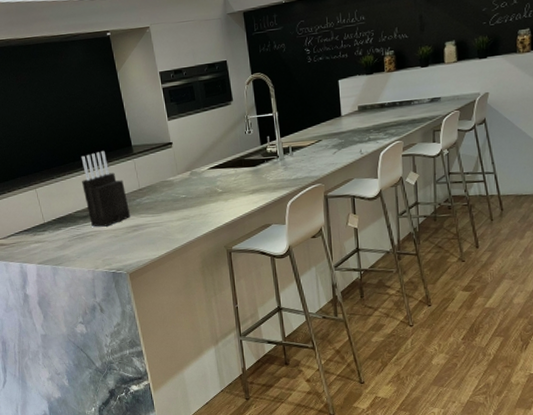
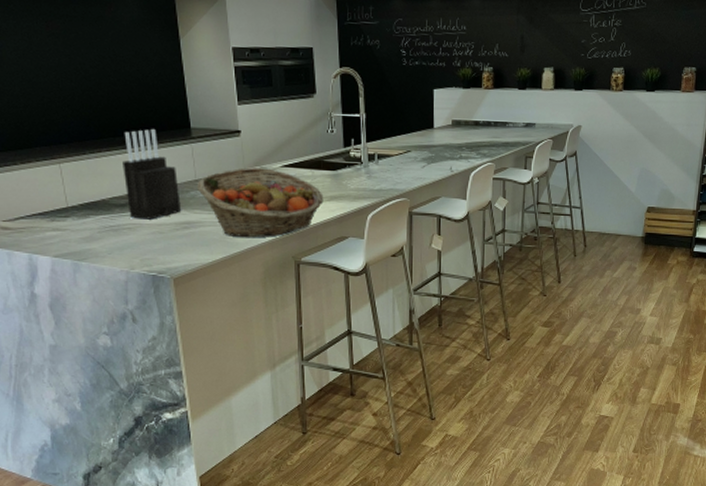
fruit basket: none [140,172,247,234] -> present [196,167,324,238]

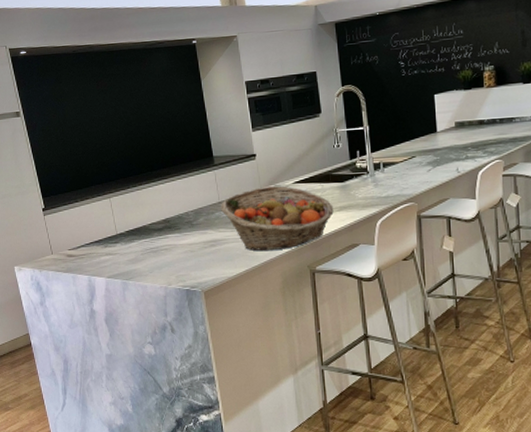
knife block: present [123,129,182,220] -> none [159,161,209,241]

